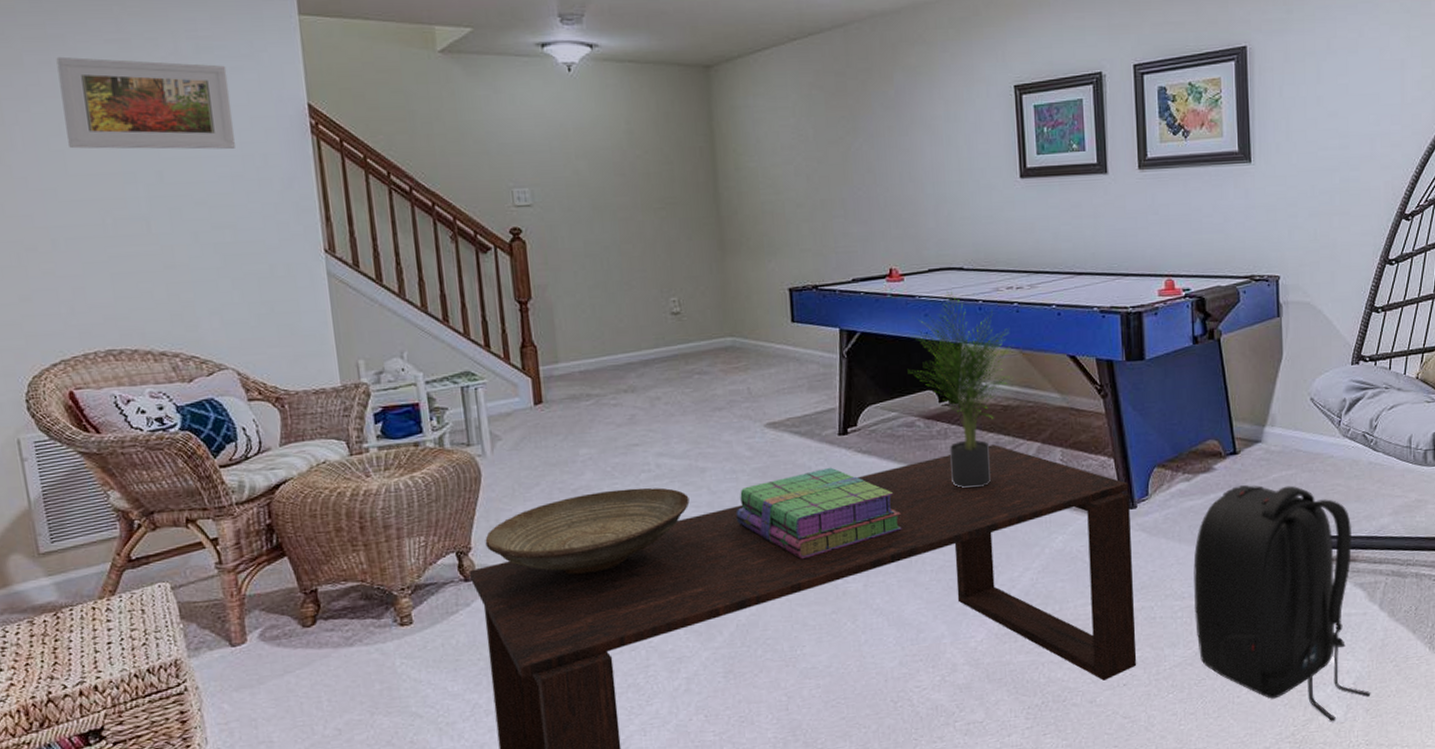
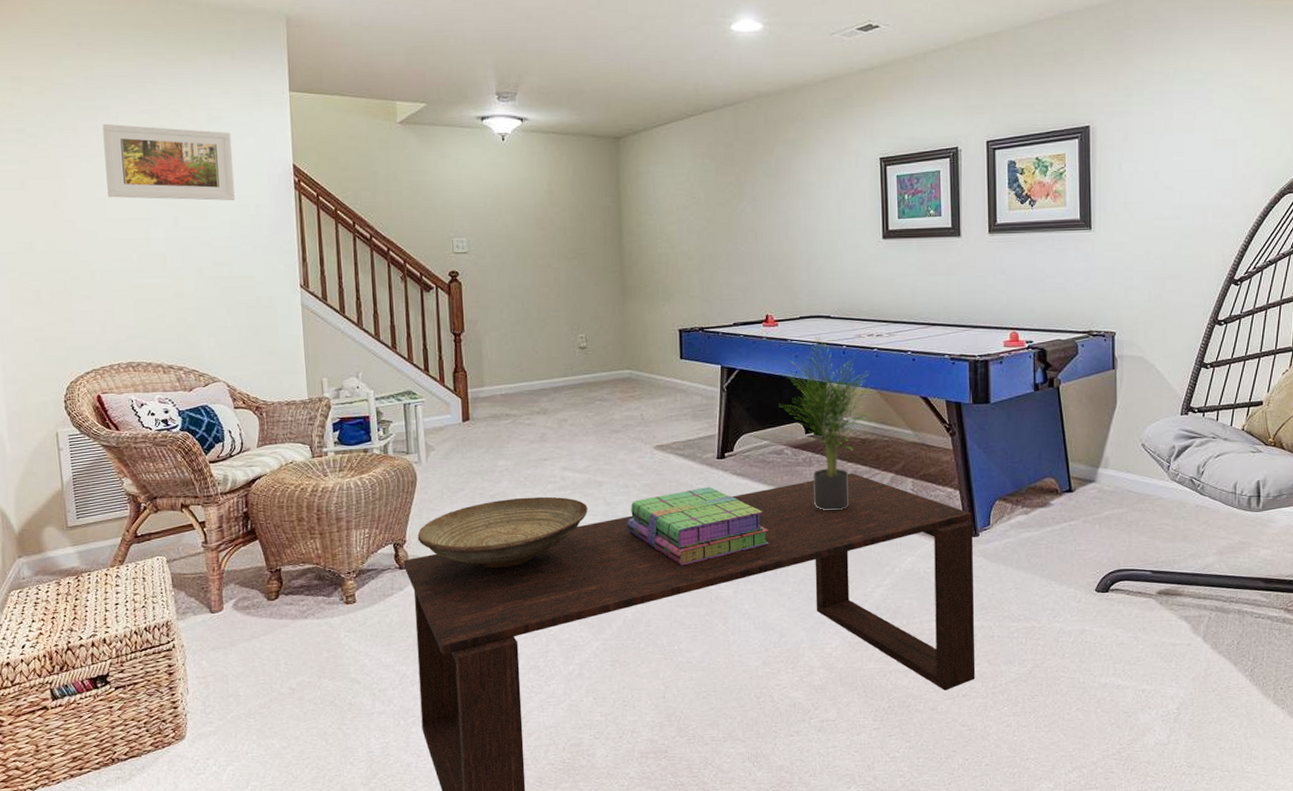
backpack: present [1193,484,1371,721] -> none [1029,519,1193,742]

